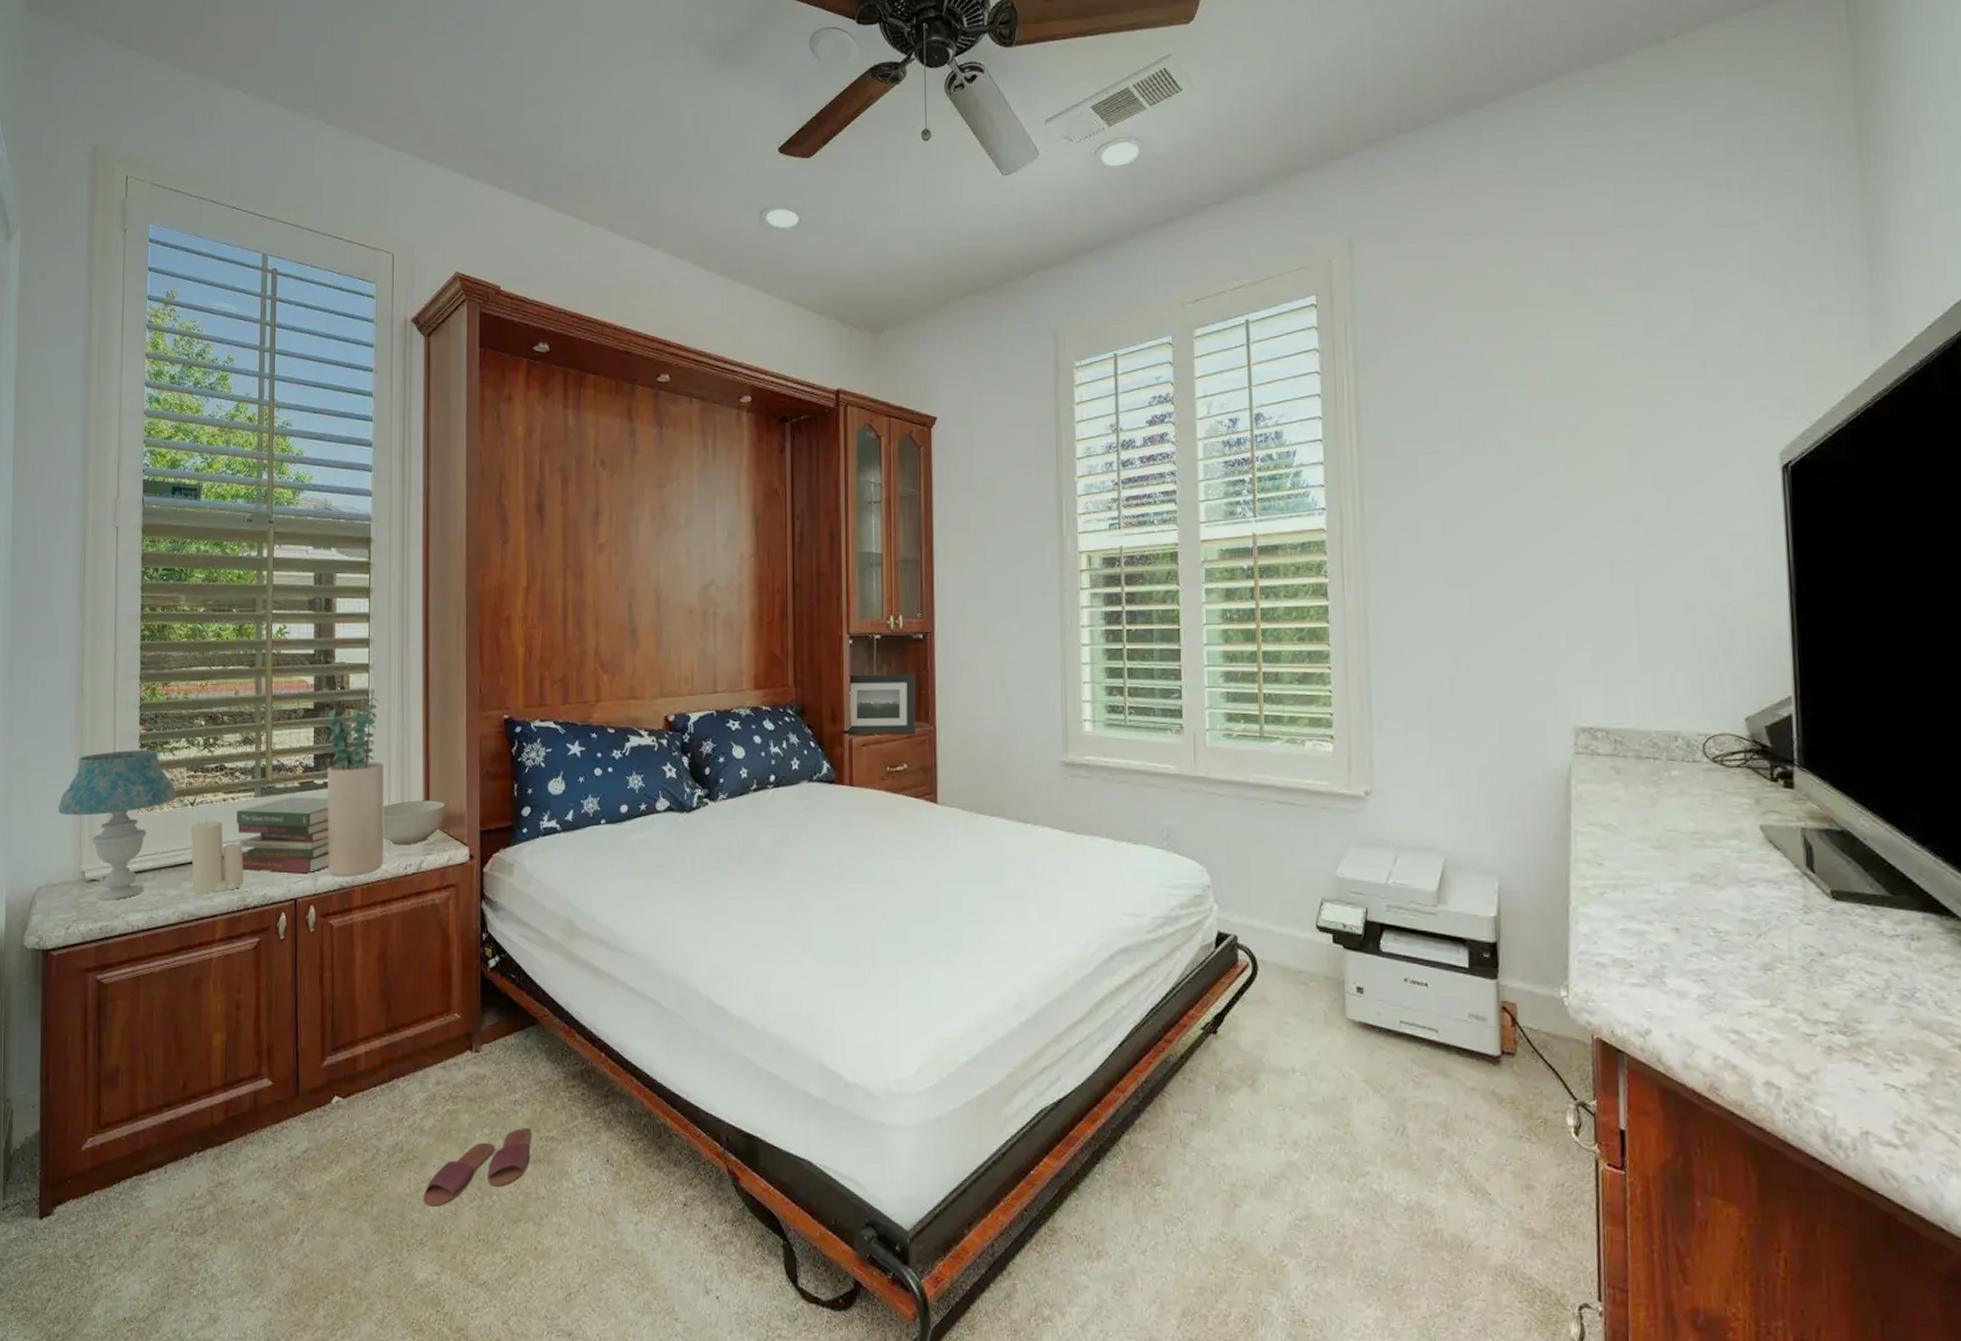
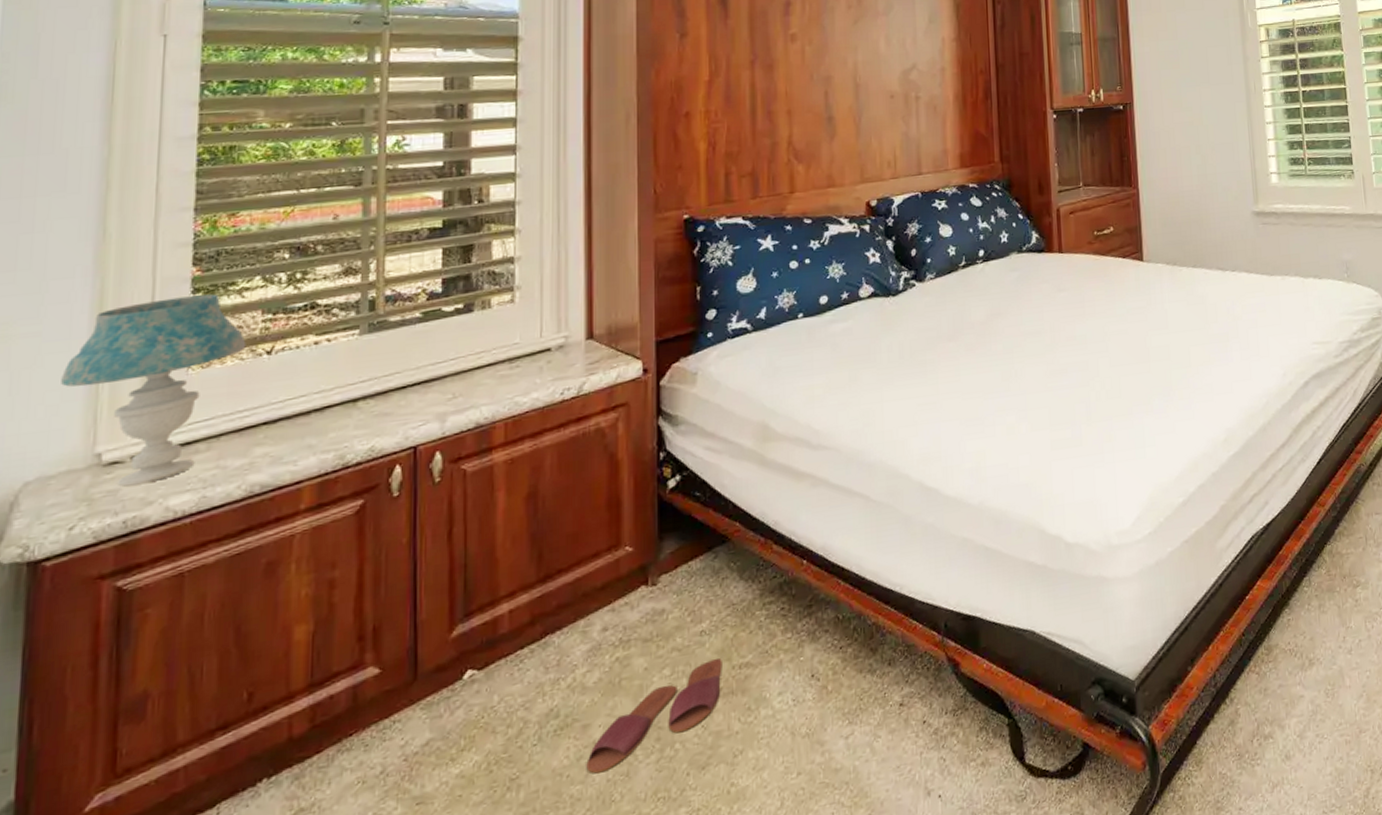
candle: present [190,815,244,894] -> none [266,364,343,460]
books: present [237,797,330,874] -> none [333,326,462,422]
vase: present [327,689,384,878] -> none [459,199,534,416]
bowl: present [382,800,447,845] -> none [532,313,615,369]
picture frame: present [840,673,916,735] -> none [1048,142,1121,205]

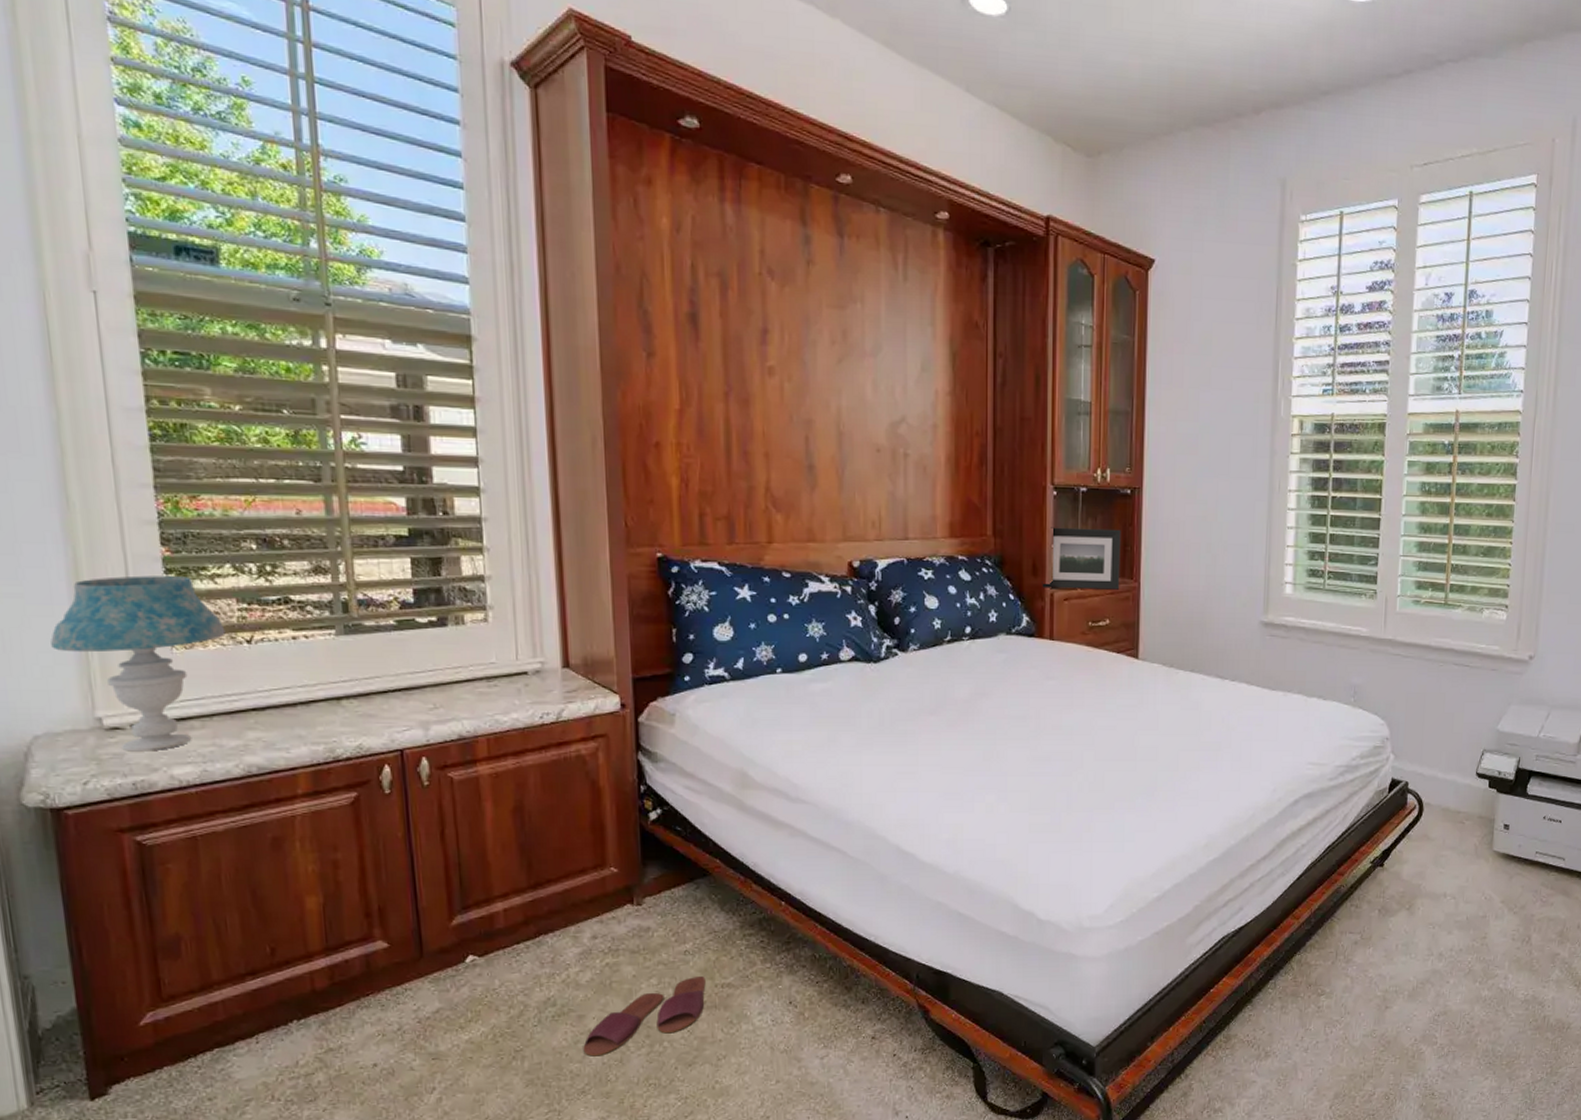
picture frame: none [1048,142,1121,205] -> present [1042,527,1121,590]

